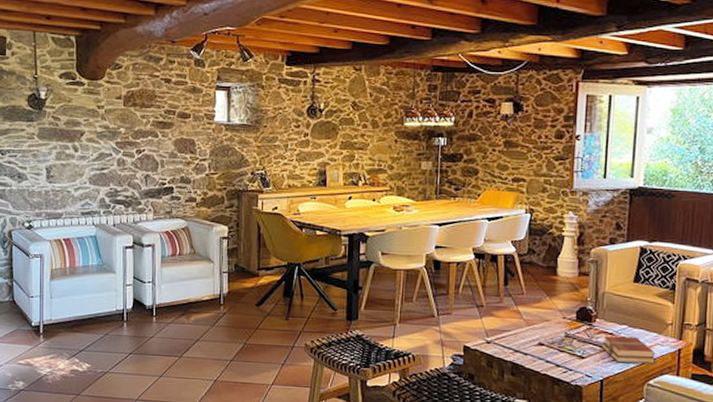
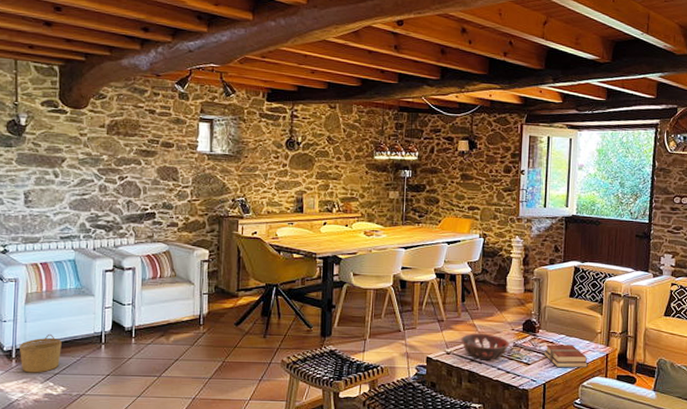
basket: none [46,310,86,349] -> present [19,333,62,373]
decorative bowl: none [503,320,560,352] -> present [461,333,510,360]

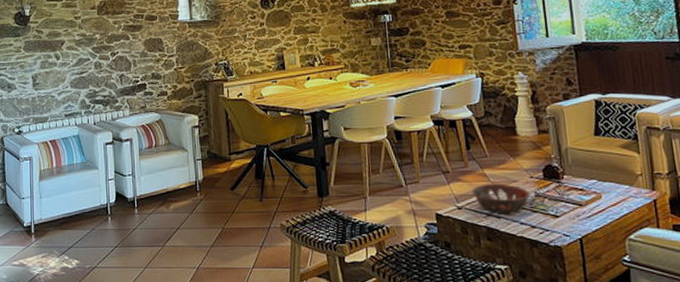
basket: present [19,333,62,373] -> none [36,208,73,247]
books: present [544,344,589,368] -> none [573,191,633,219]

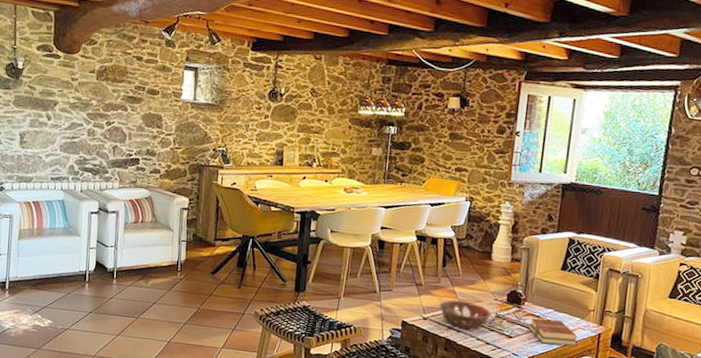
books: none [573,191,633,219] -> present [528,318,578,346]

